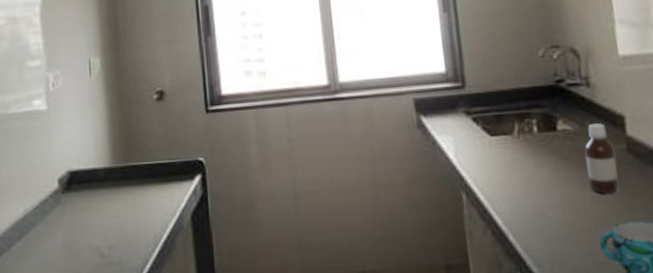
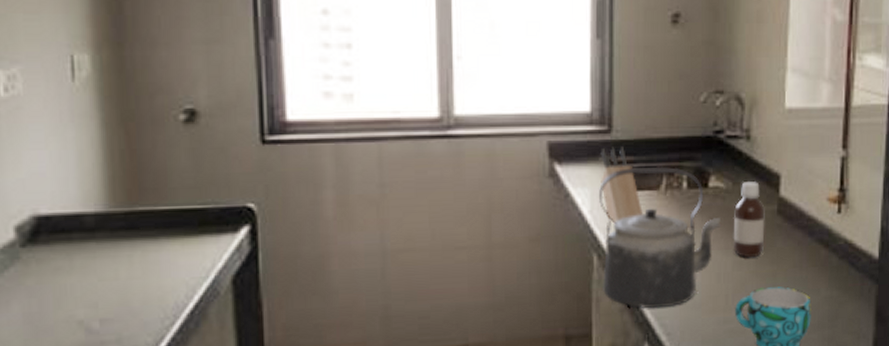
knife block: none [458,99,501,164] -> present [600,147,643,222]
kettle: none [460,114,574,242] -> present [599,166,721,309]

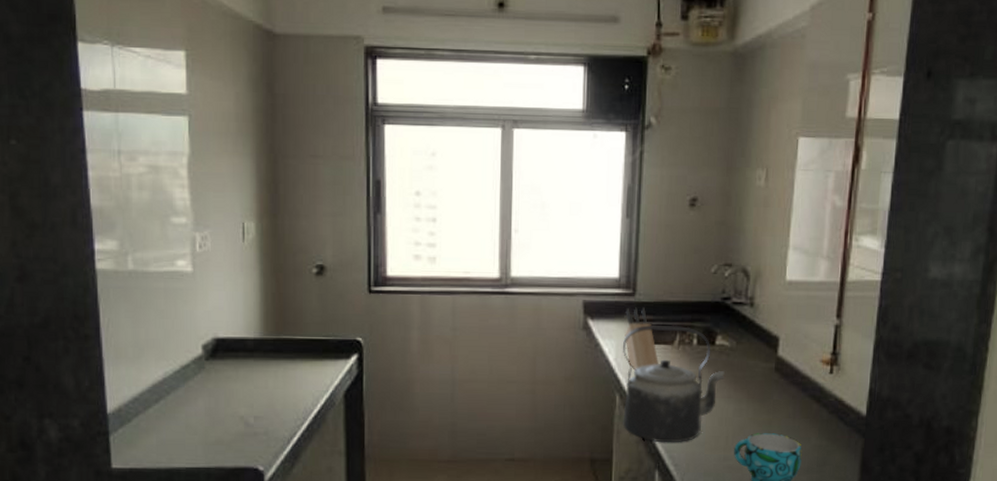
bottle: present [733,182,765,257] -> none [734,342,764,406]

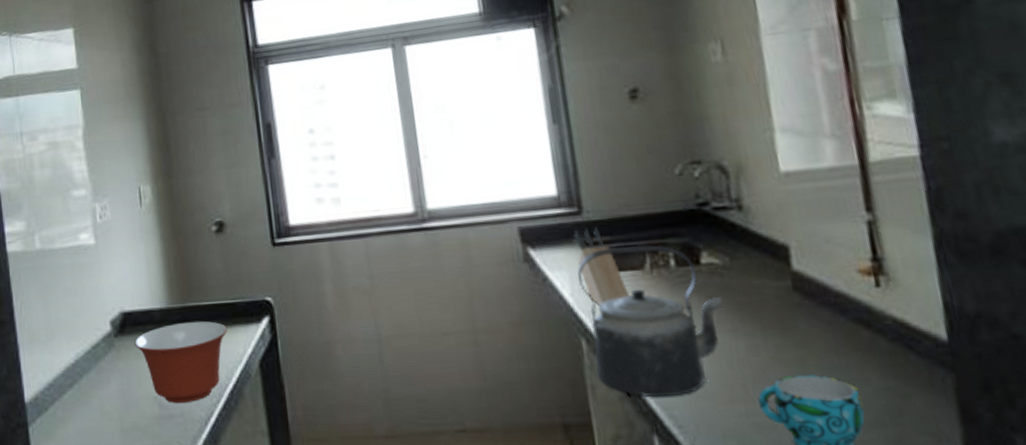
mixing bowl: none [225,352,317,424] -> present [134,321,228,404]

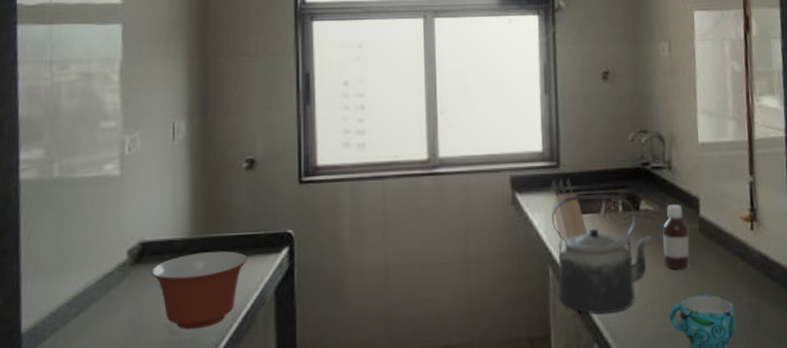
bottle: none [736,255,783,341] -> present [662,204,690,269]

